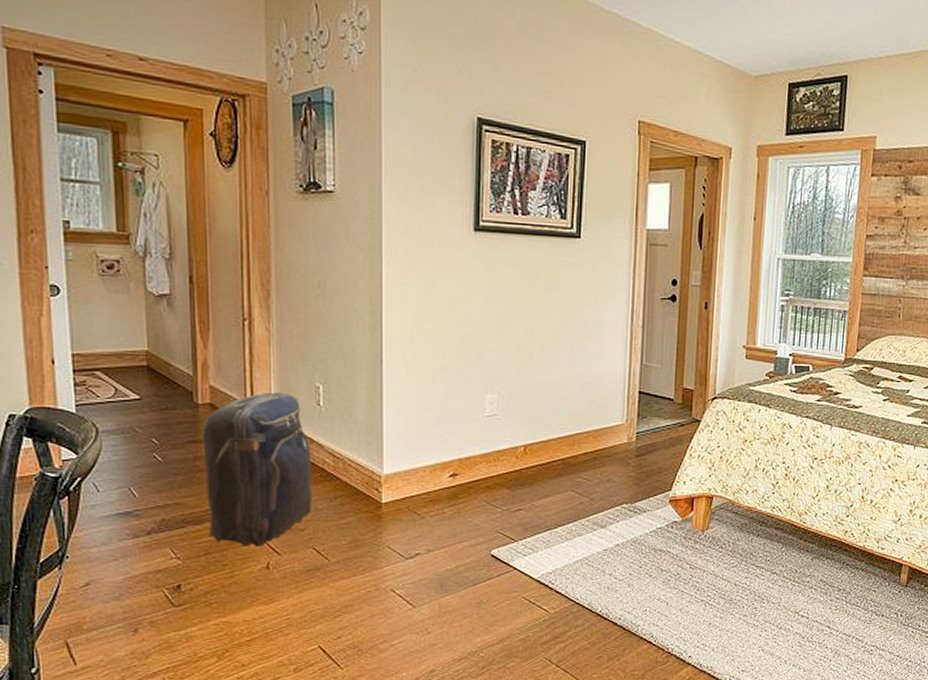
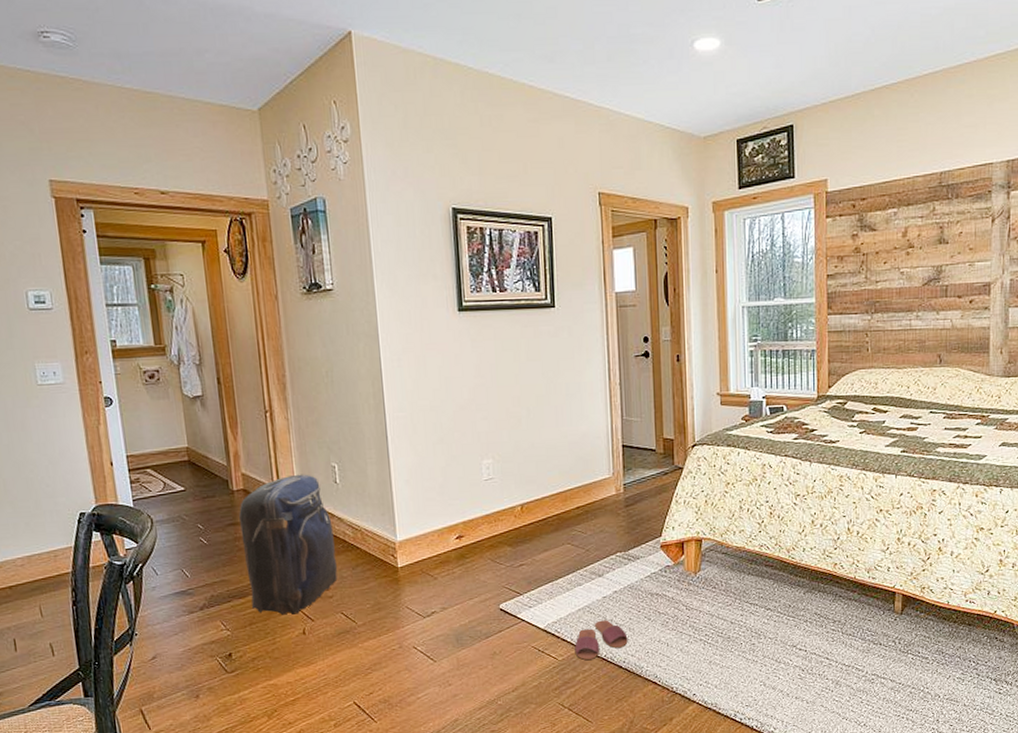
slippers: none [568,574,626,615] -> present [575,620,628,661]

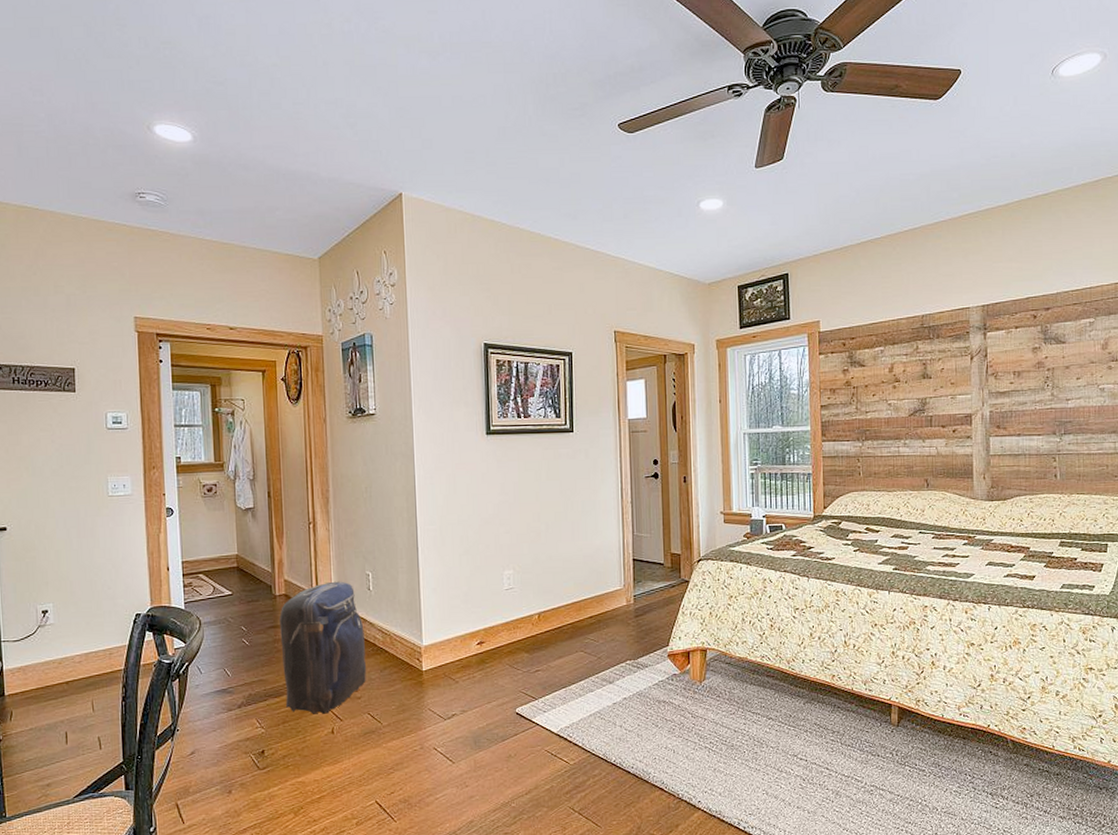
slippers: present [575,620,628,661] -> none [586,725,636,765]

